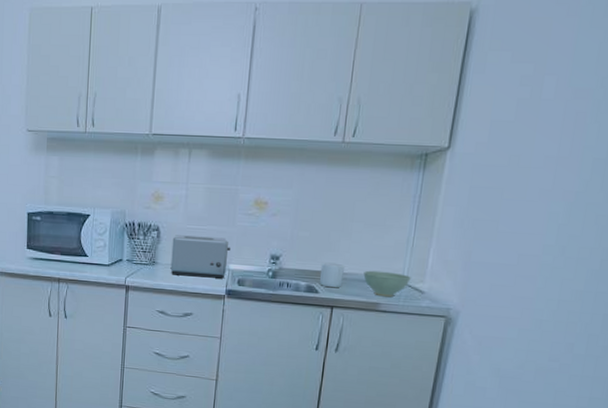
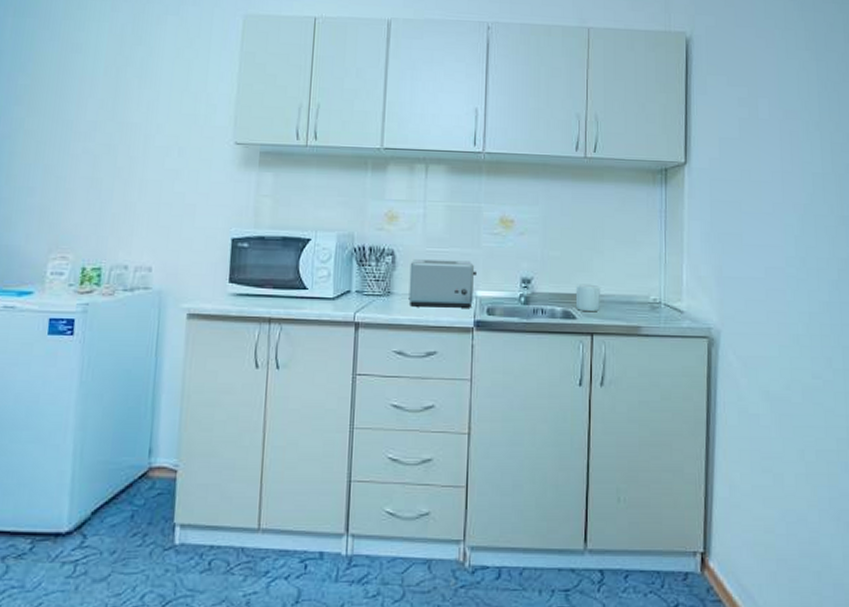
bowl: present [363,270,412,298] -> none [621,290,670,319]

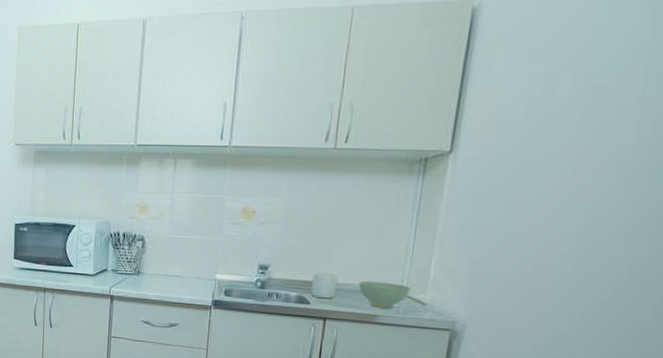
toaster: present [408,259,476,308] -> none [155,245,217,289]
bowl: none [621,290,670,319] -> present [358,280,413,309]

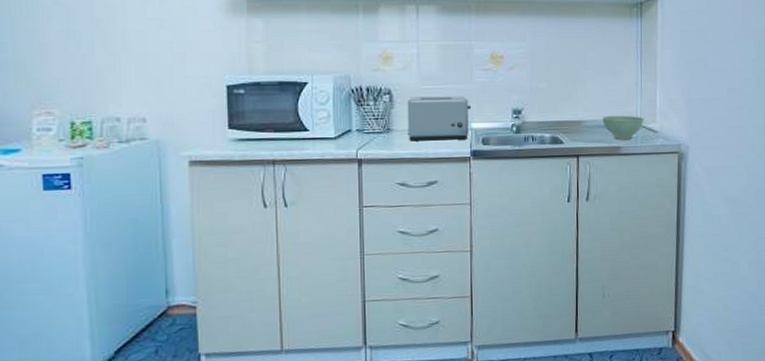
toaster: none [155,245,217,289] -> present [407,96,471,141]
mug: present [310,272,339,299] -> none [562,111,585,137]

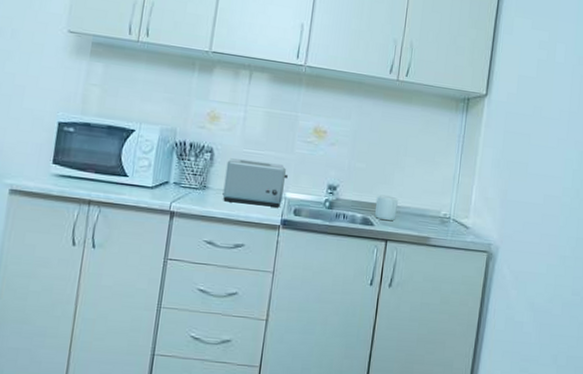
mug: none [562,111,585,137] -> present [374,194,399,221]
bowl: present [602,115,645,140] -> none [415,204,458,232]

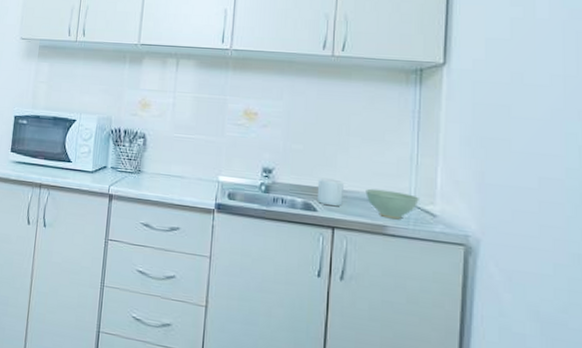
toaster: present [222,158,288,208] -> none [156,143,220,191]
bowl: none [415,204,458,232] -> present [365,188,421,220]

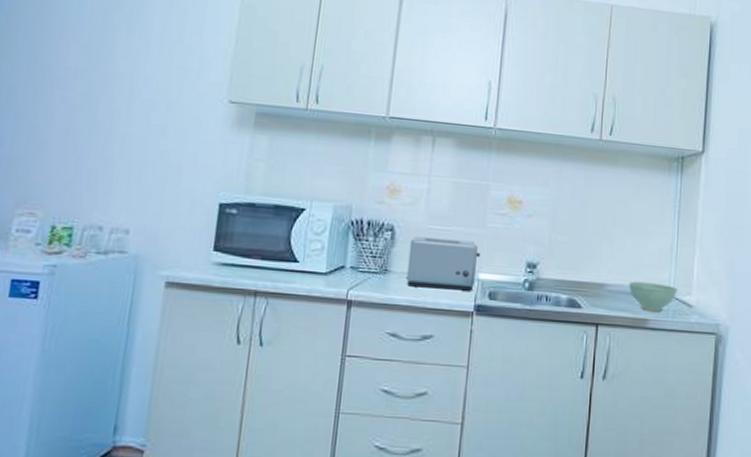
toaster: none [156,143,220,191] -> present [406,236,480,291]
mug: present [316,177,345,207] -> none [581,271,609,302]

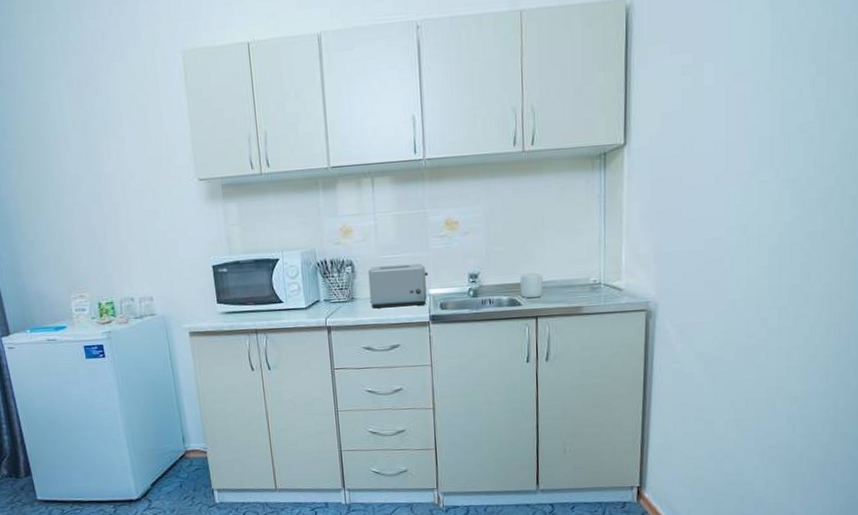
mug: none [581,271,609,302] -> present [519,272,544,299]
bowl: present [629,281,679,312] -> none [562,274,609,300]

